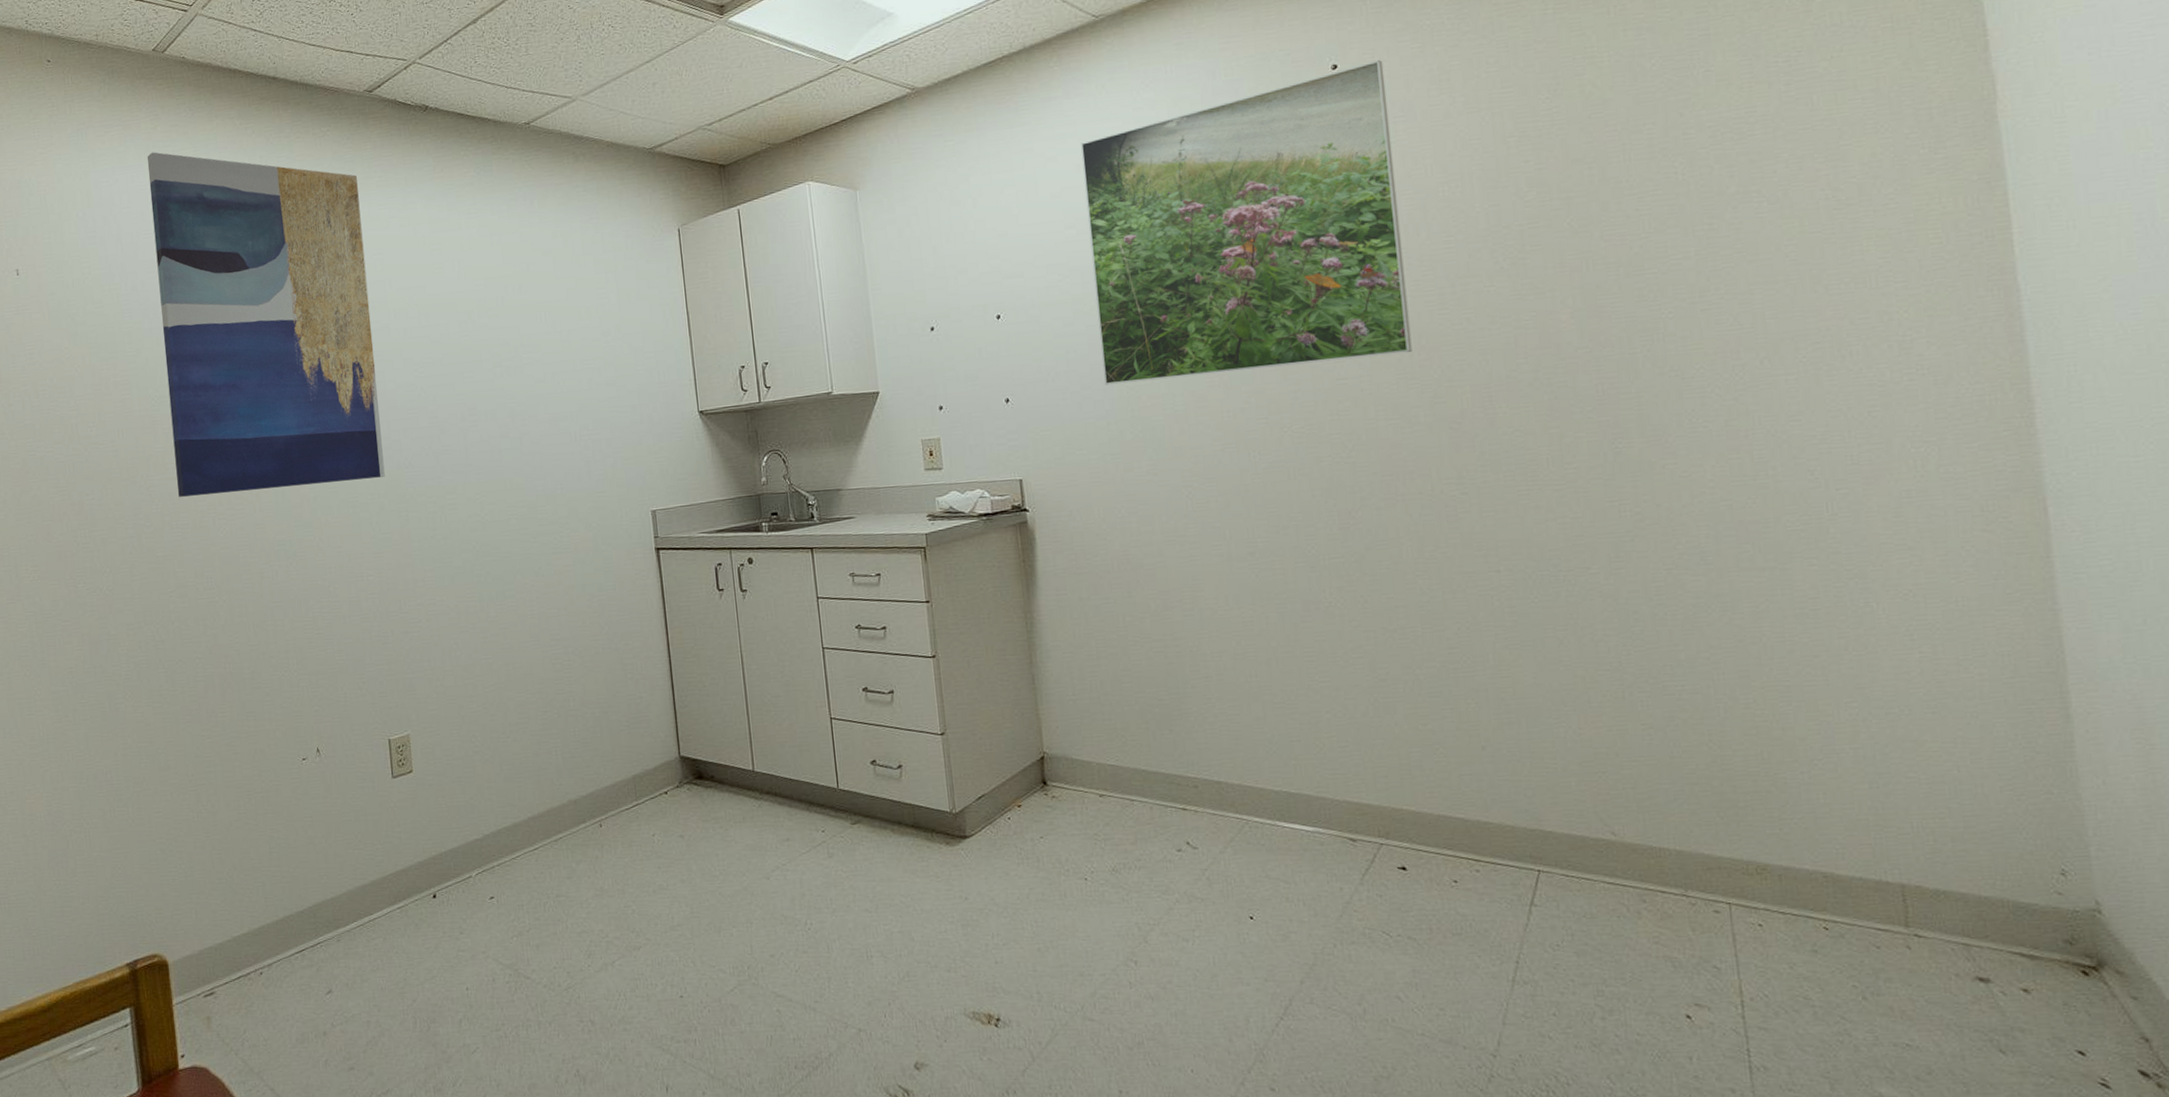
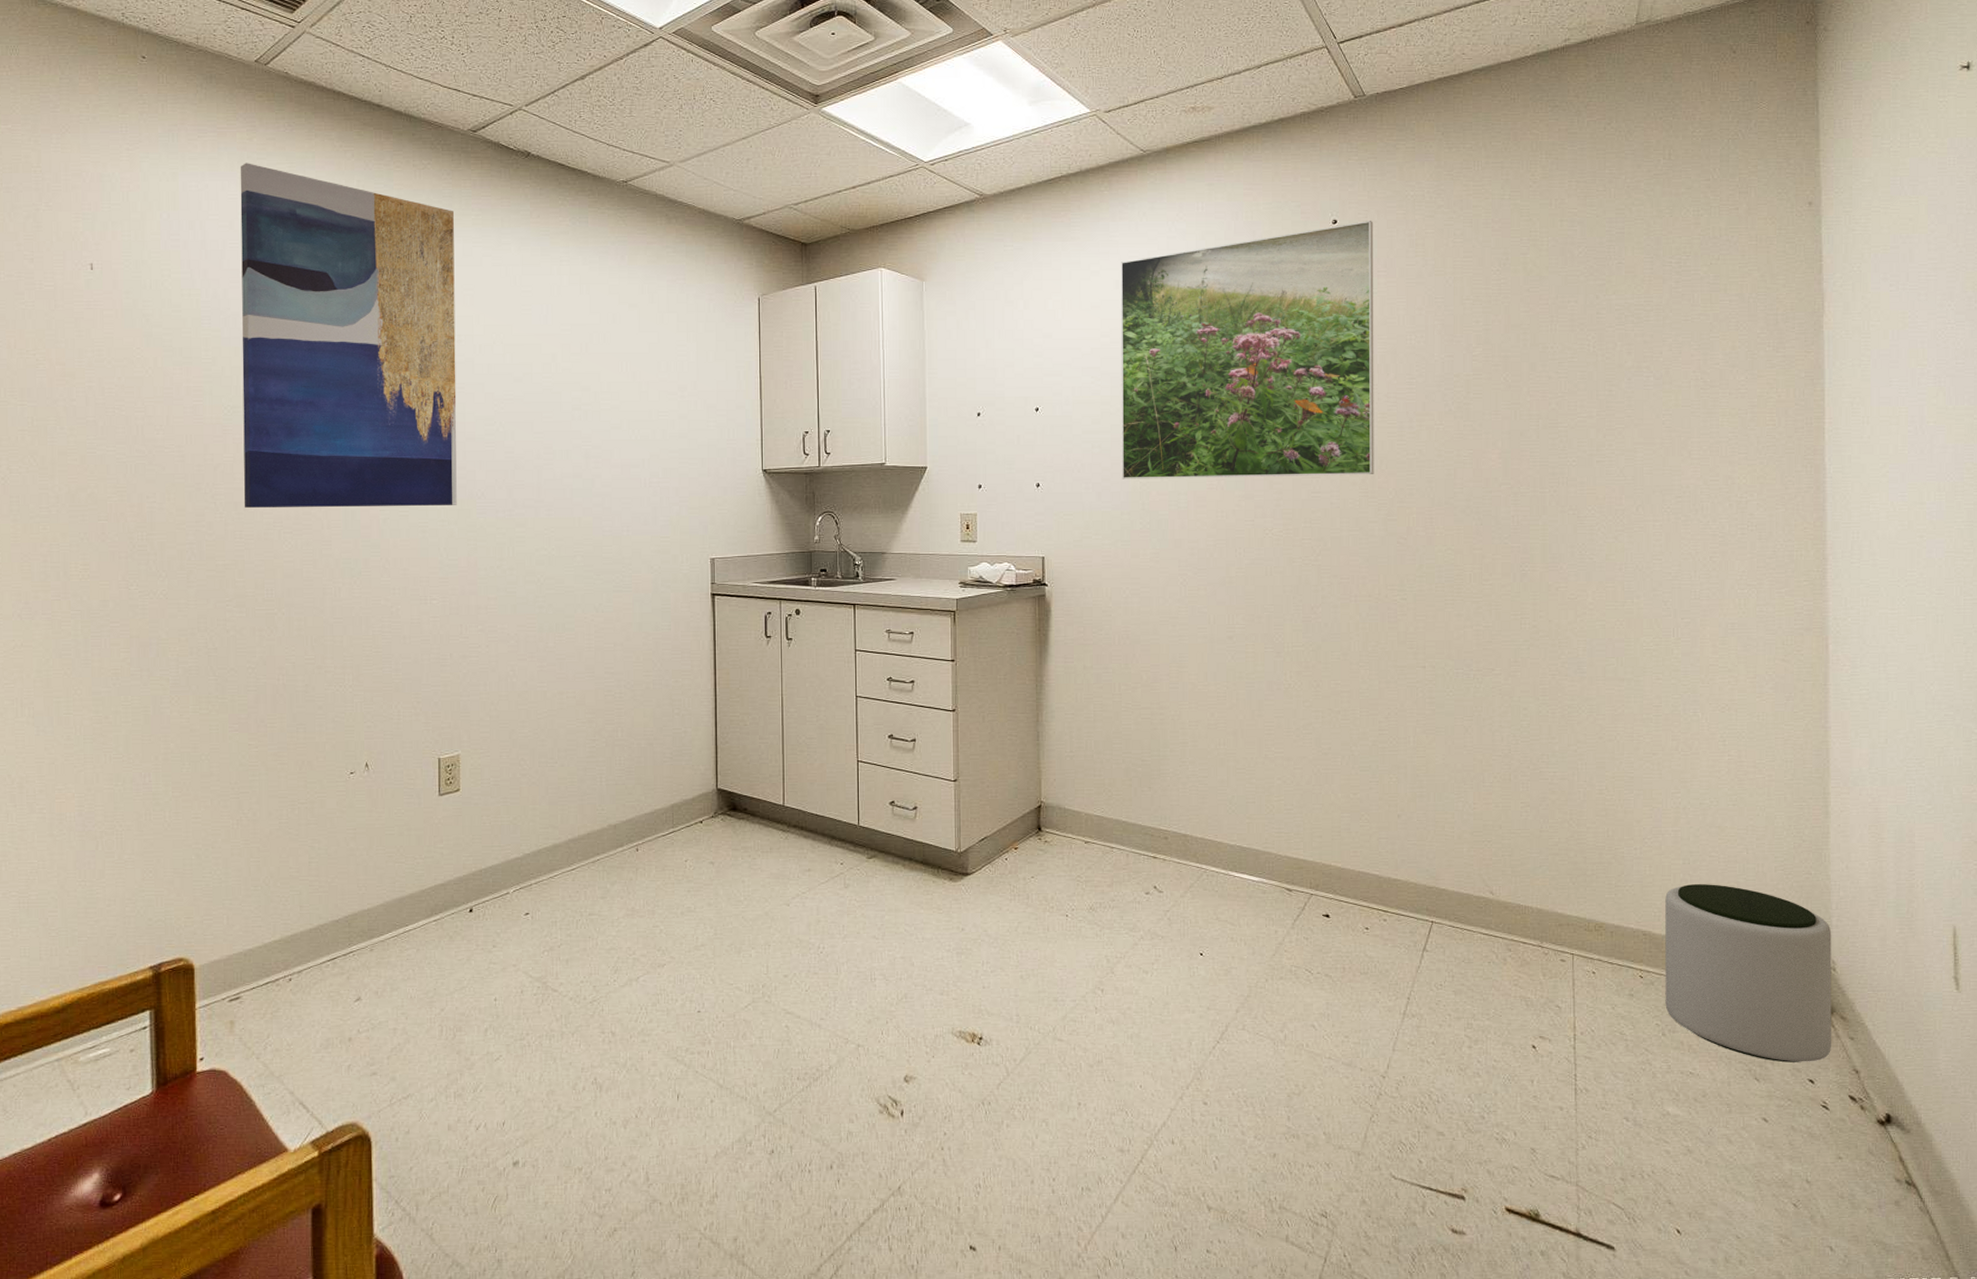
plant pot: none [1849,811,2106,1030] -> present [1665,884,1832,1063]

